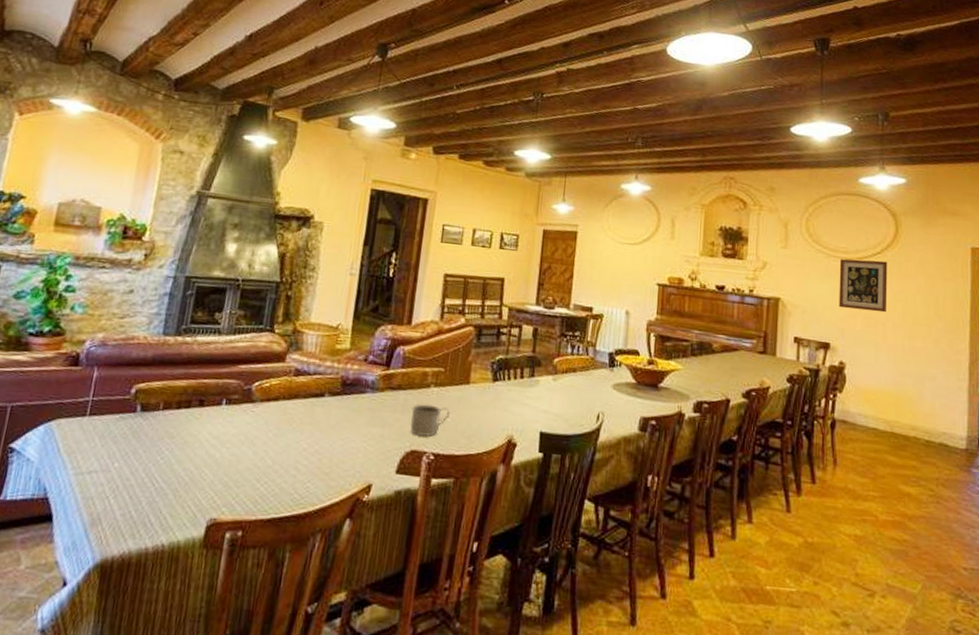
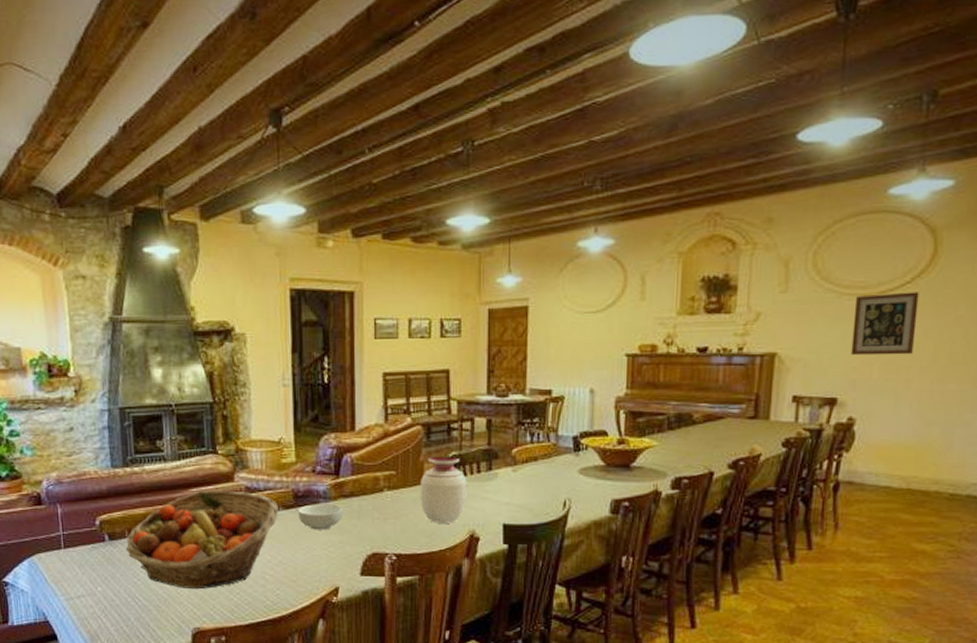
fruit basket: none [156,368,325,475] -> present [125,490,278,590]
cereal bowl: none [342,393,388,422] -> present [298,504,342,530]
mug: present [410,404,450,437] -> none [367,508,407,540]
vase: none [464,357,510,426] -> present [419,456,467,523]

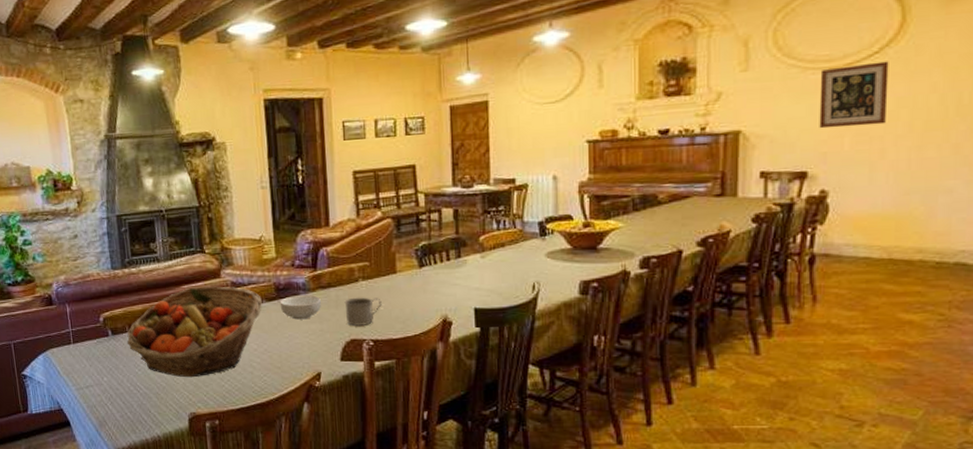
mug: none [367,508,407,540] -> present [344,297,382,327]
vase: present [419,456,467,523] -> none [392,246,438,310]

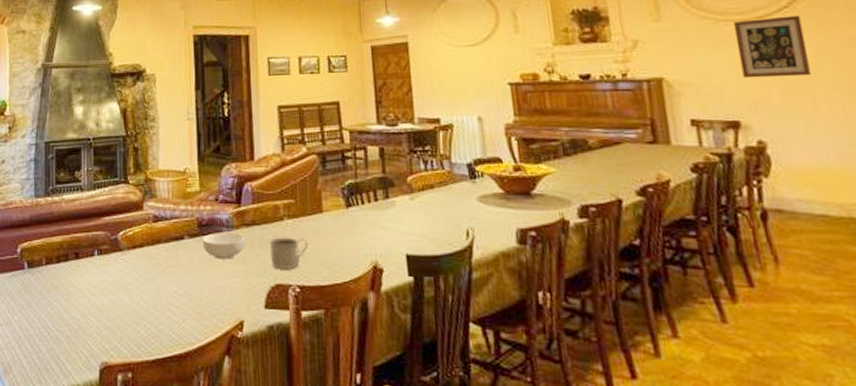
fruit basket: present [126,286,262,378] -> none [42,219,184,321]

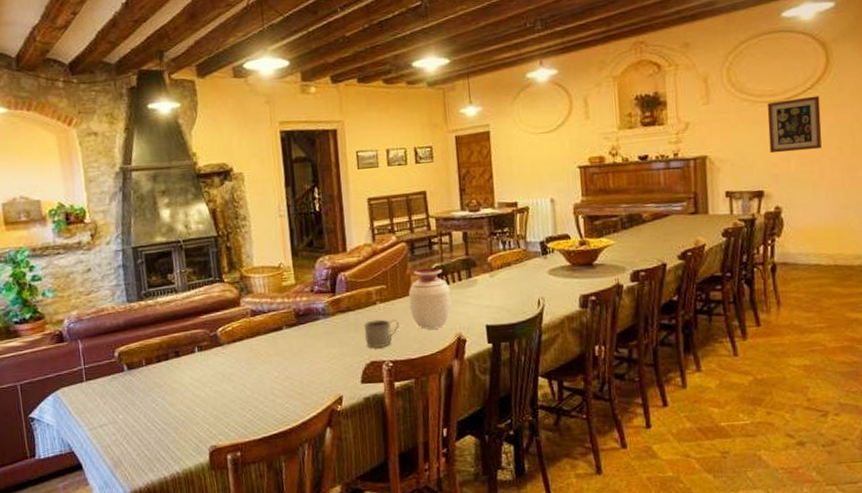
cereal bowl: present [202,233,245,260] -> none [300,319,341,345]
vase: none [319,184,367,253] -> present [408,267,452,330]

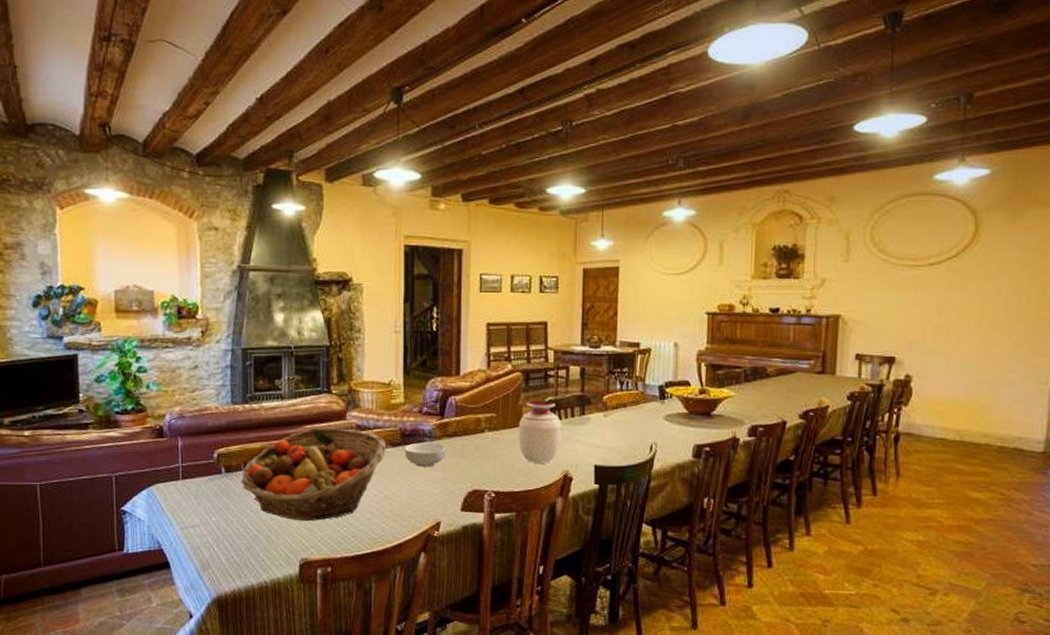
fruit basket: none [143,314,283,410] -> present [240,427,386,522]
cereal bowl: none [300,319,341,345] -> present [404,442,446,467]
mug: present [363,319,399,349] -> none [469,448,506,478]
wall art: present [767,95,822,154] -> none [906,265,964,320]

